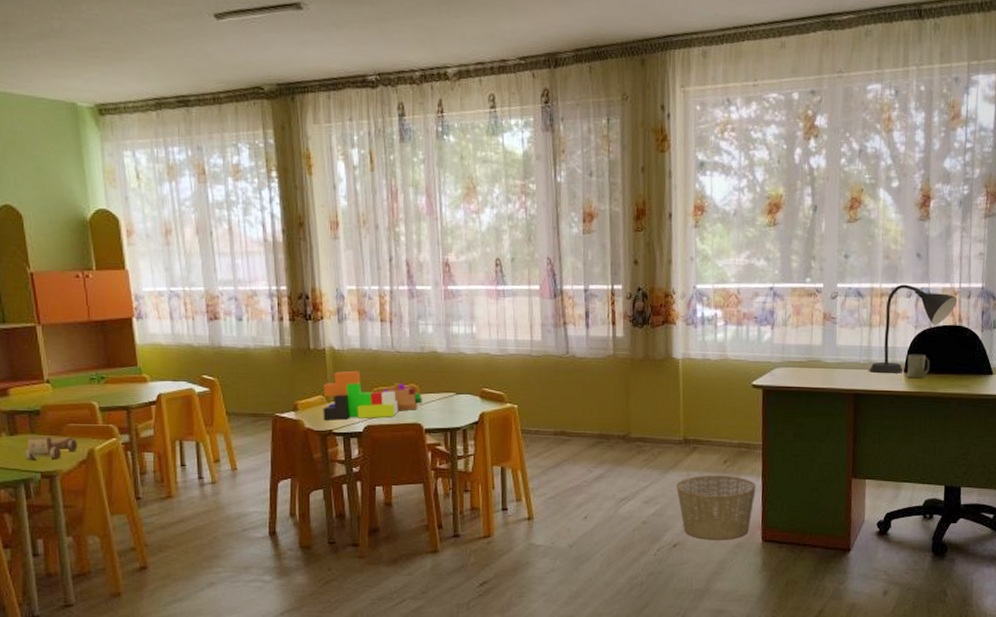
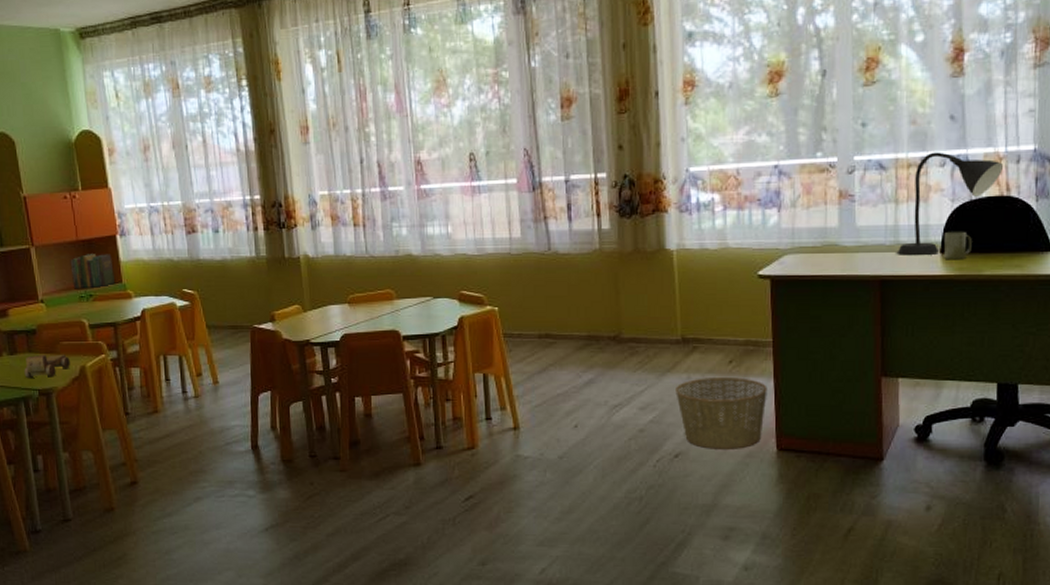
books: none [80,335,129,371] -> present [70,254,115,289]
toy blocks: present [323,370,399,420] -> none [299,278,376,330]
hot dog: present [383,383,422,411] -> none [359,289,399,318]

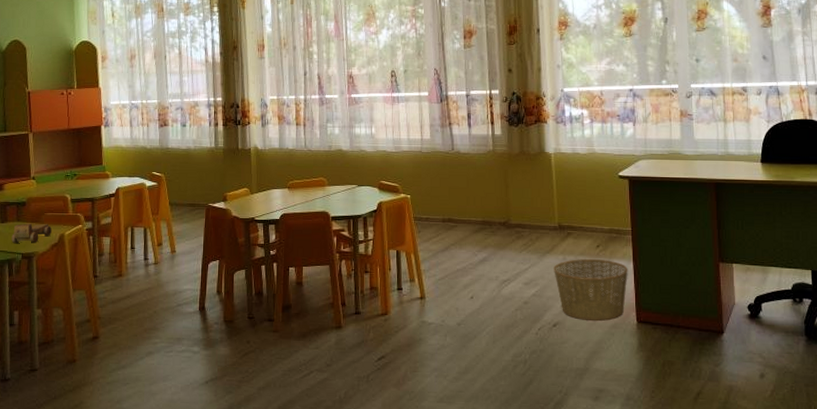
books: present [70,254,115,289] -> none [60,140,97,169]
desk lamp: present [895,152,1003,256] -> none [725,83,805,165]
mug: present [943,231,972,260] -> none [763,145,785,169]

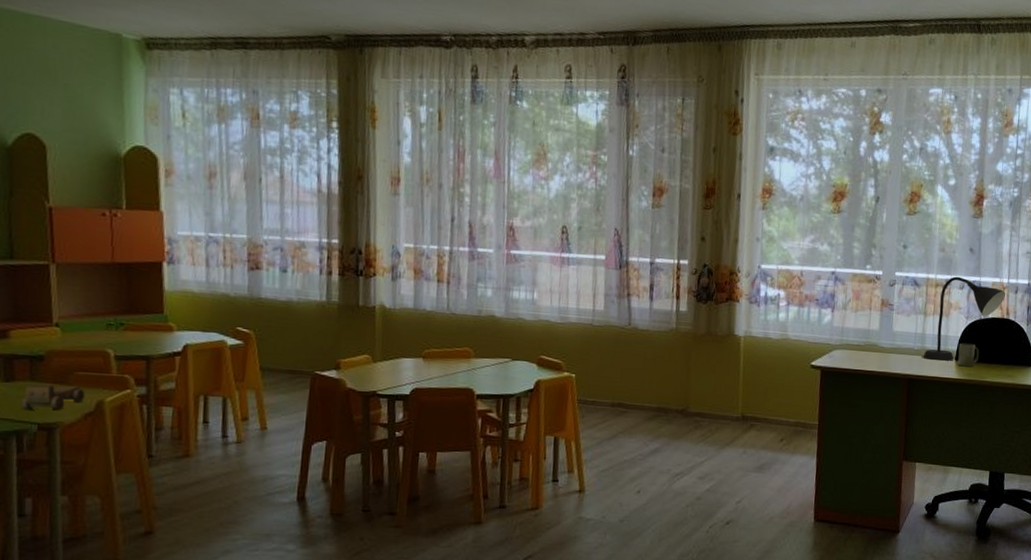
basket: present [554,258,628,321] -> none [732,452,811,519]
desk lamp: none [725,83,805,165] -> present [921,276,1005,362]
mug: none [763,145,785,169] -> present [957,343,979,368]

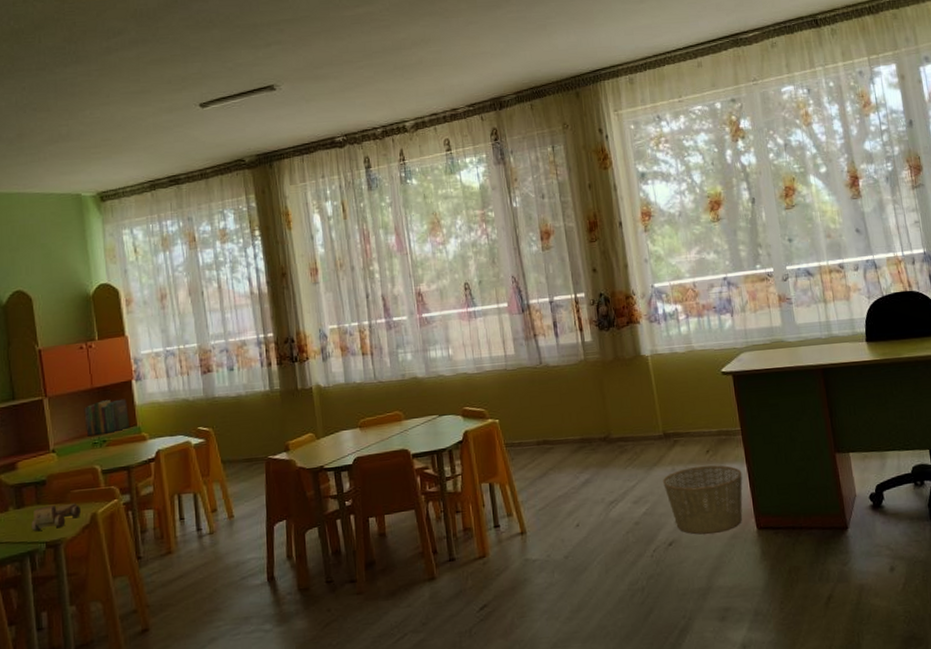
books: none [99,279,155,317] -> present [84,399,129,436]
basket: none [732,452,811,519] -> present [663,465,743,535]
desk lamp: present [921,276,1005,362] -> none [830,258,903,347]
mug: present [957,343,979,368] -> none [866,322,890,348]

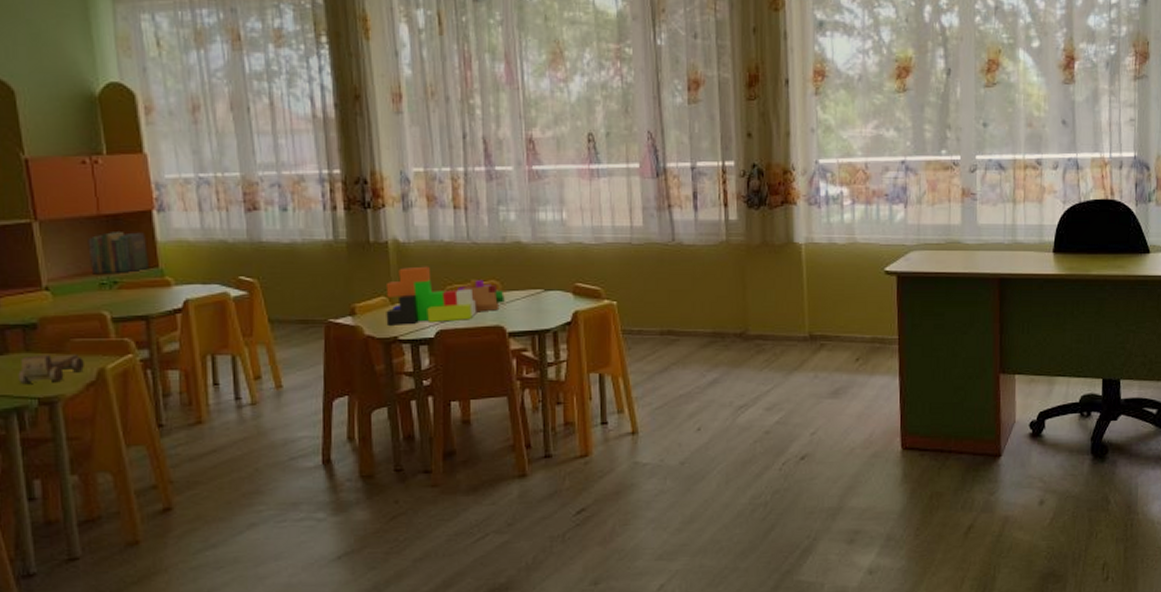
toy blocks: none [312,404,386,457] -> present [385,266,477,325]
hot dog: none [369,412,407,440] -> present [458,280,505,313]
basket: present [663,465,743,535] -> none [802,374,893,450]

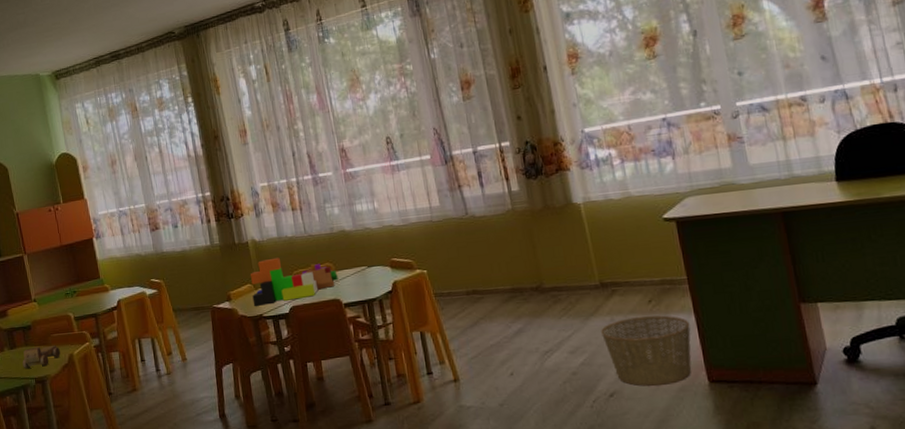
books: present [87,232,148,275] -> none [56,254,94,288]
basket: none [802,374,893,450] -> present [601,315,692,386]

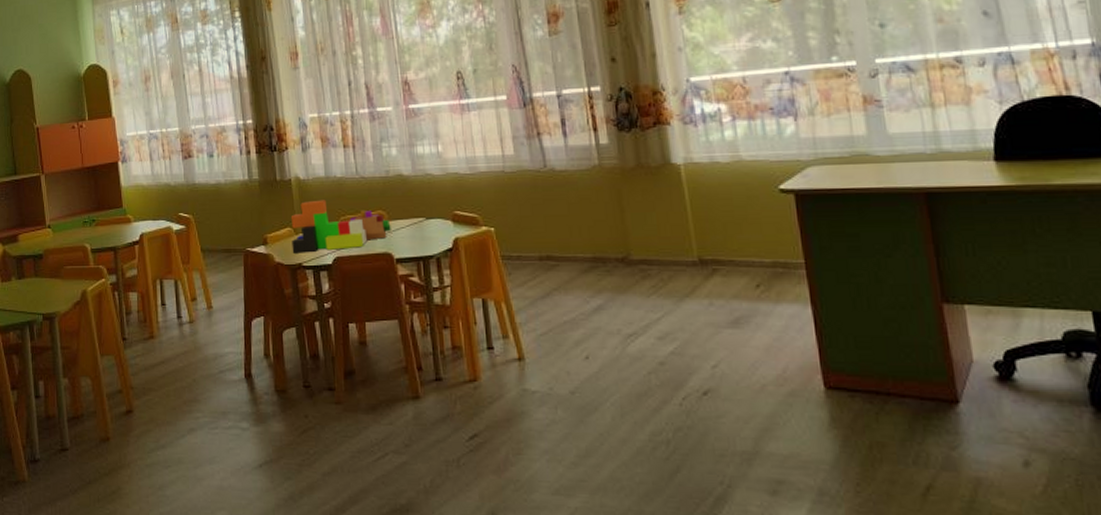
toy truck: present [22,345,60,369] -> none [30,278,73,303]
basket: present [601,315,692,386] -> none [697,302,806,387]

